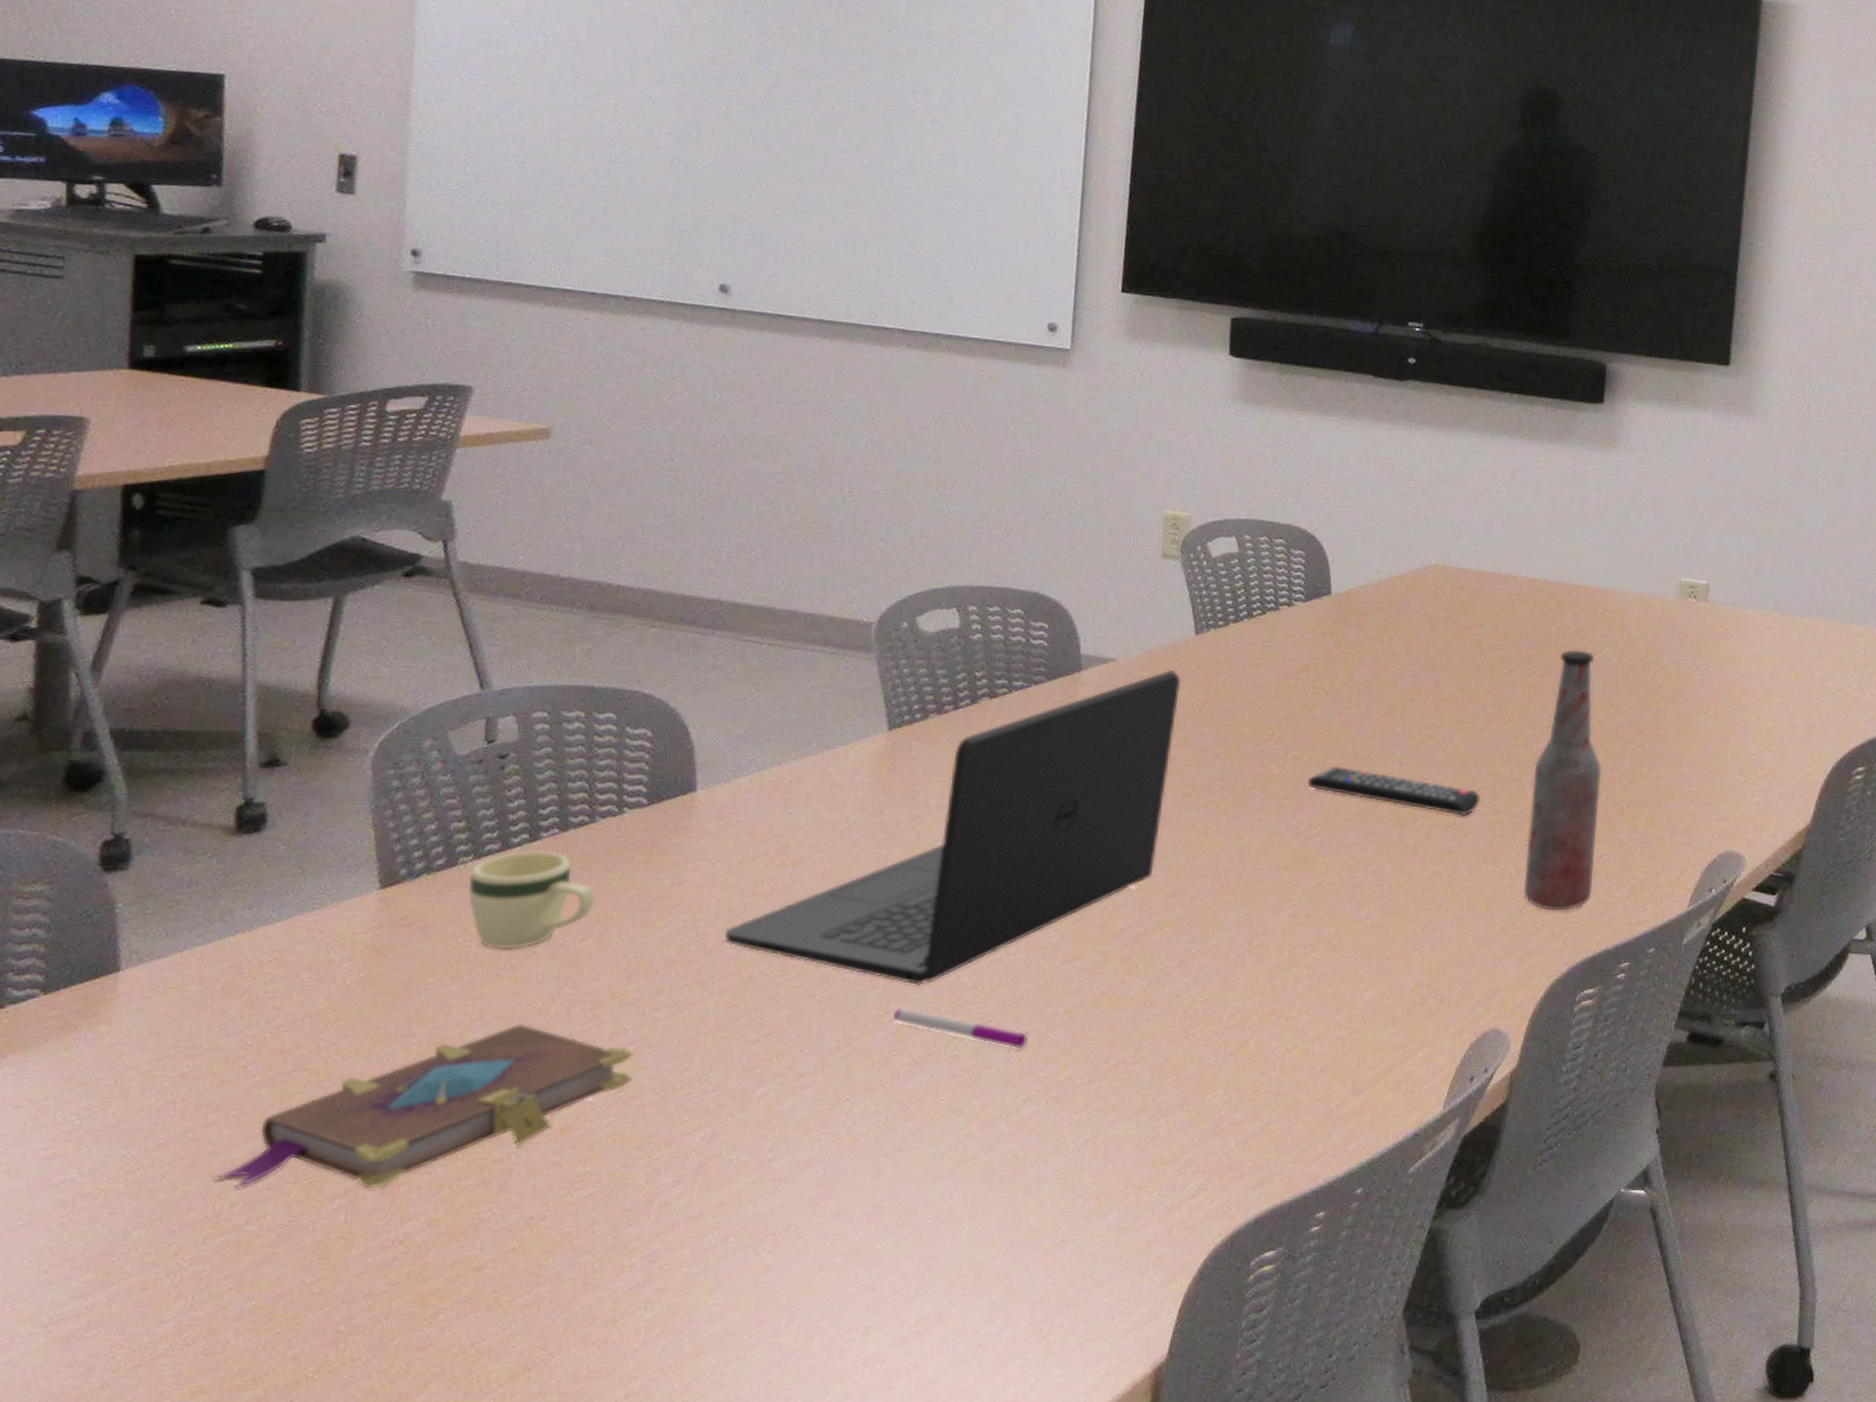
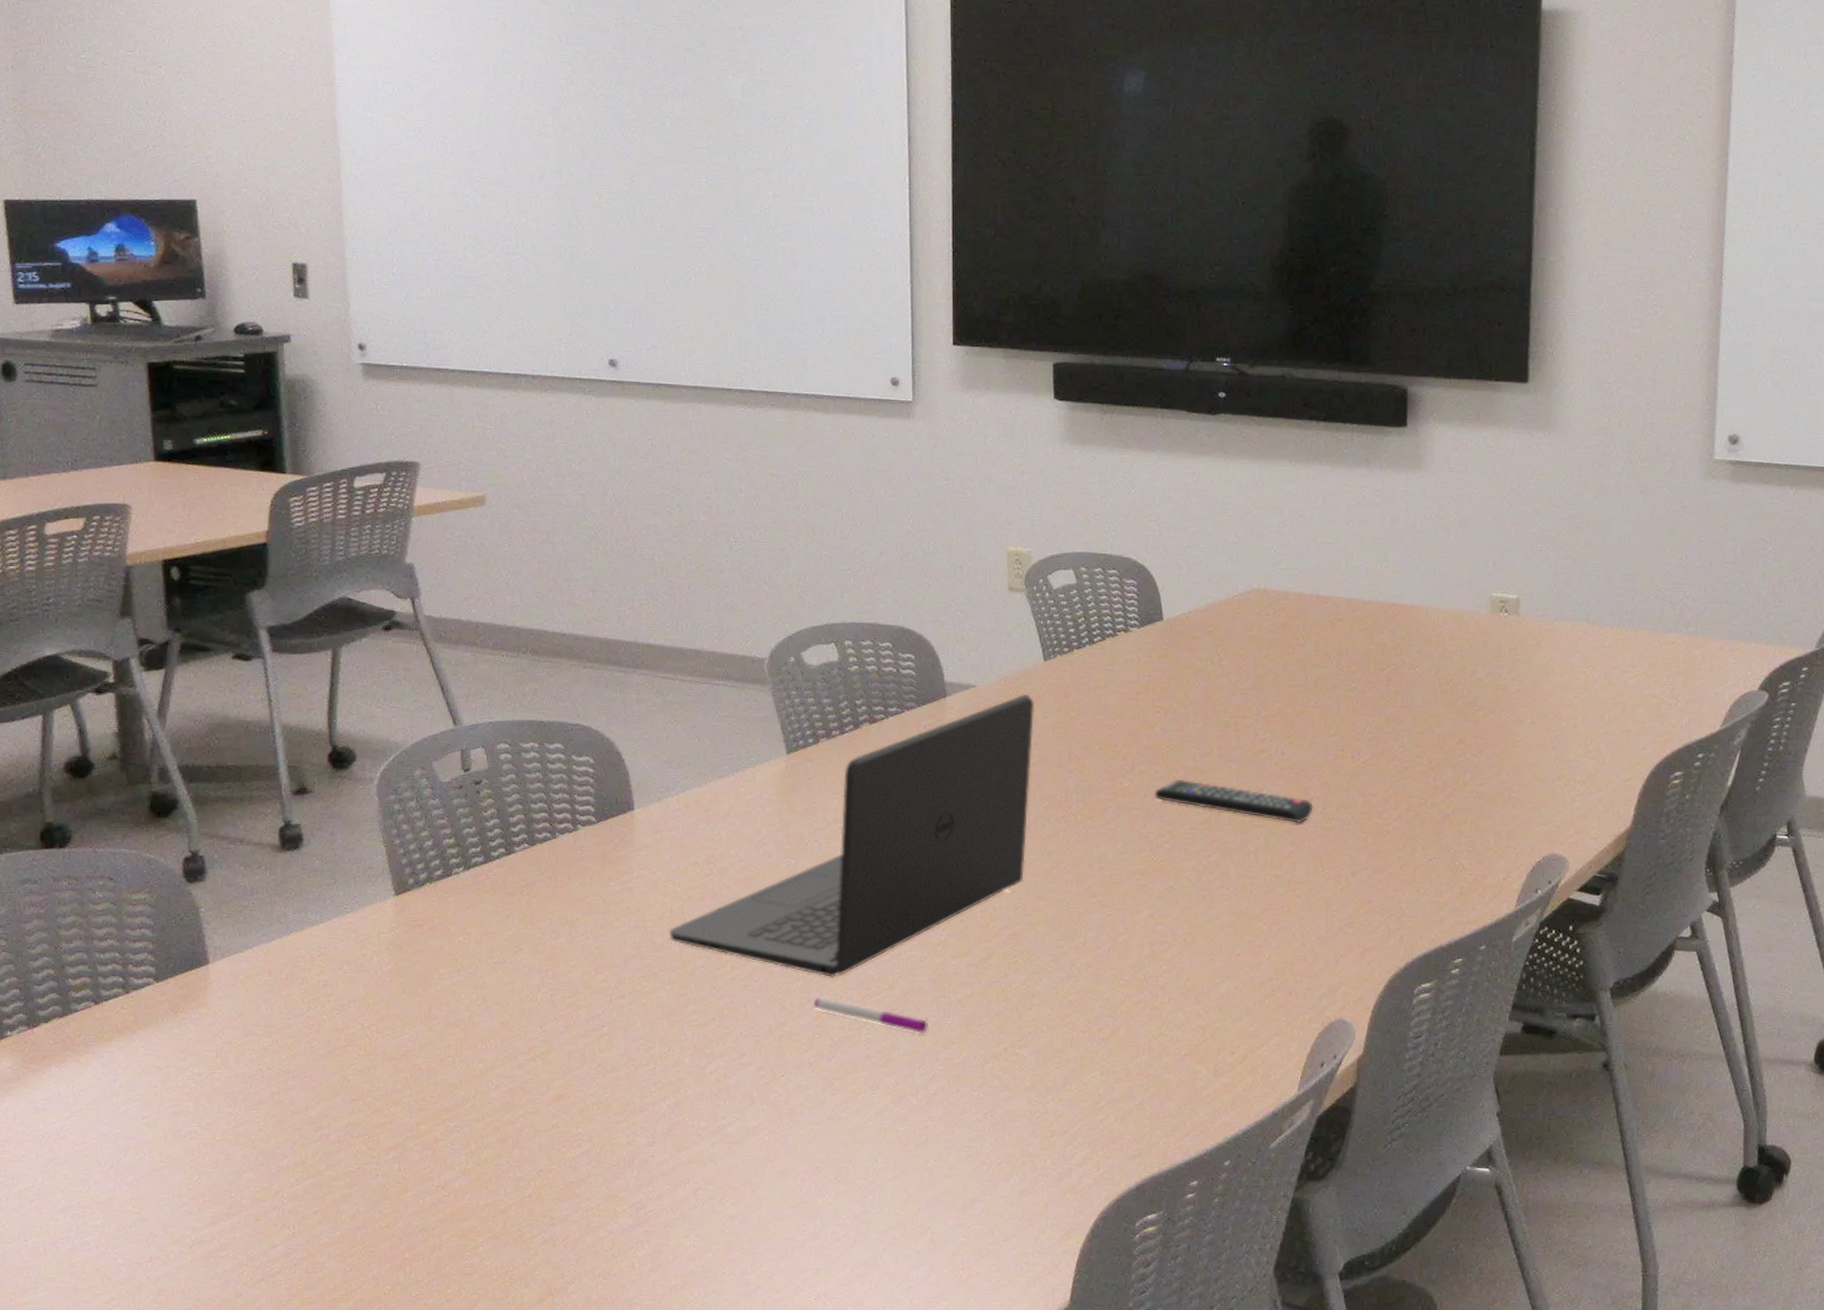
book: present [211,1023,634,1189] -> none [296,1008,608,1144]
mug: present [468,851,595,950] -> none [462,863,562,946]
bottle: present [1523,649,1603,911] -> none [1358,665,1426,911]

